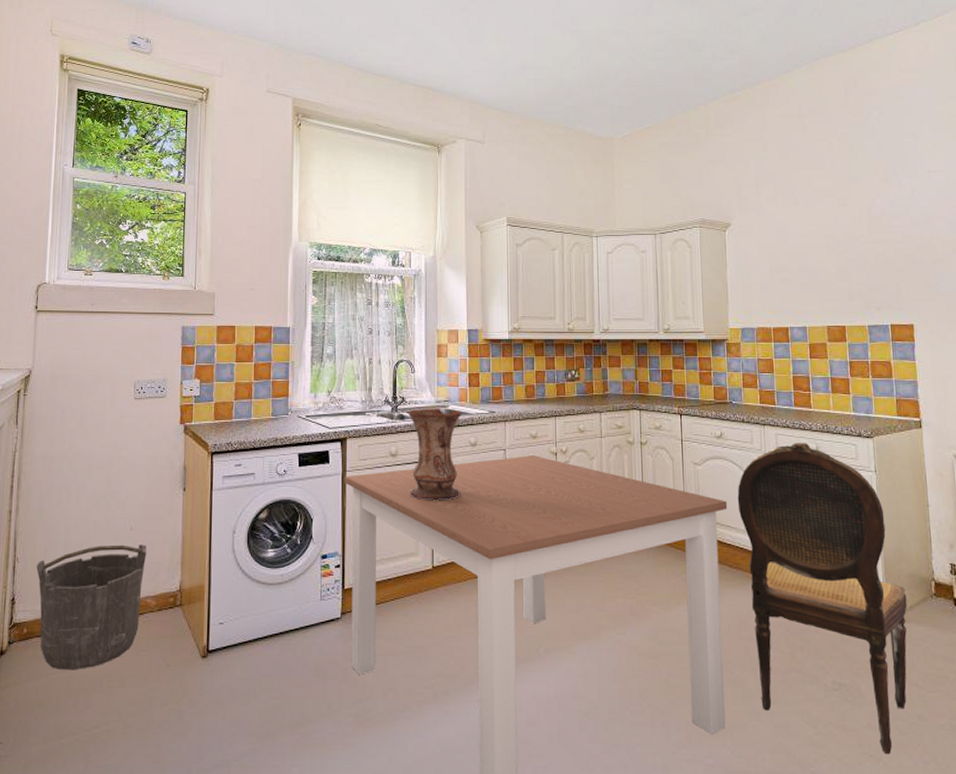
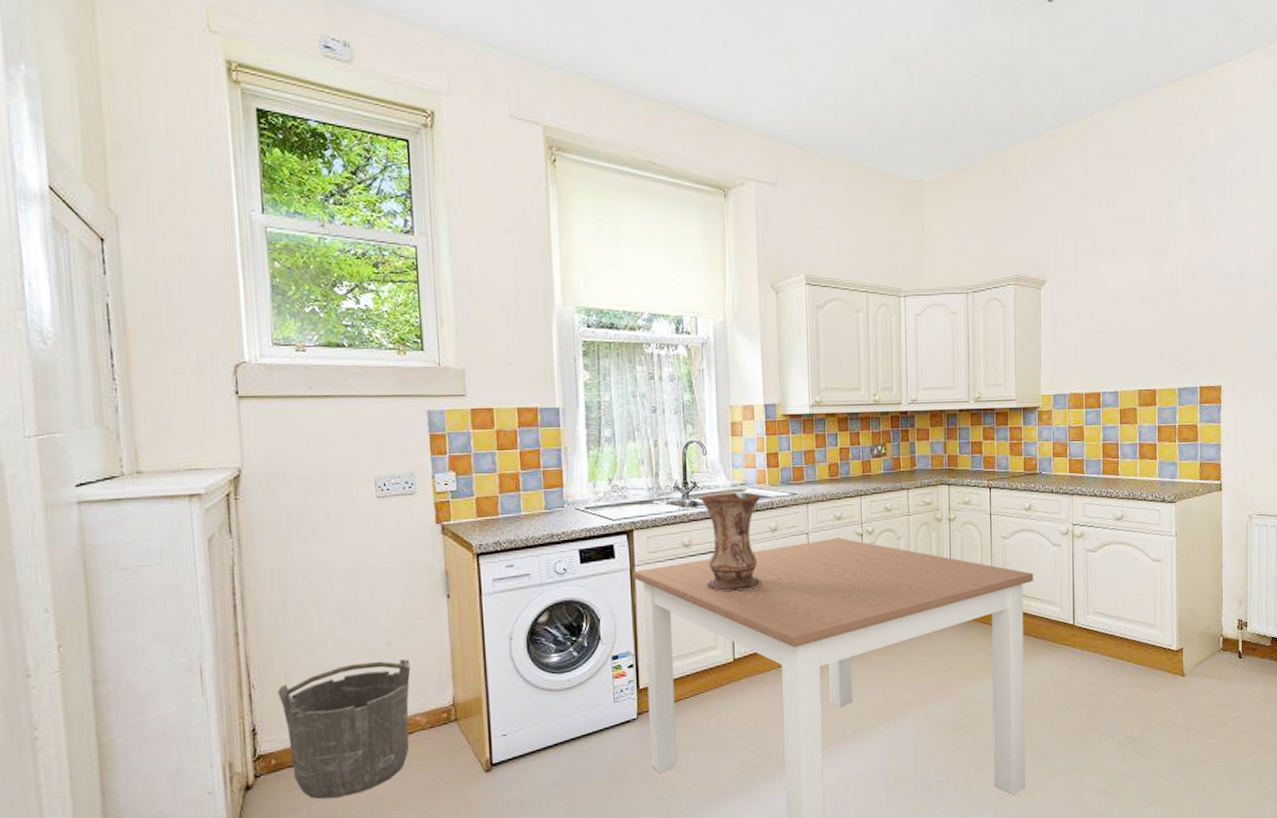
dining chair: present [737,443,907,755] -> none [1044,511,1197,797]

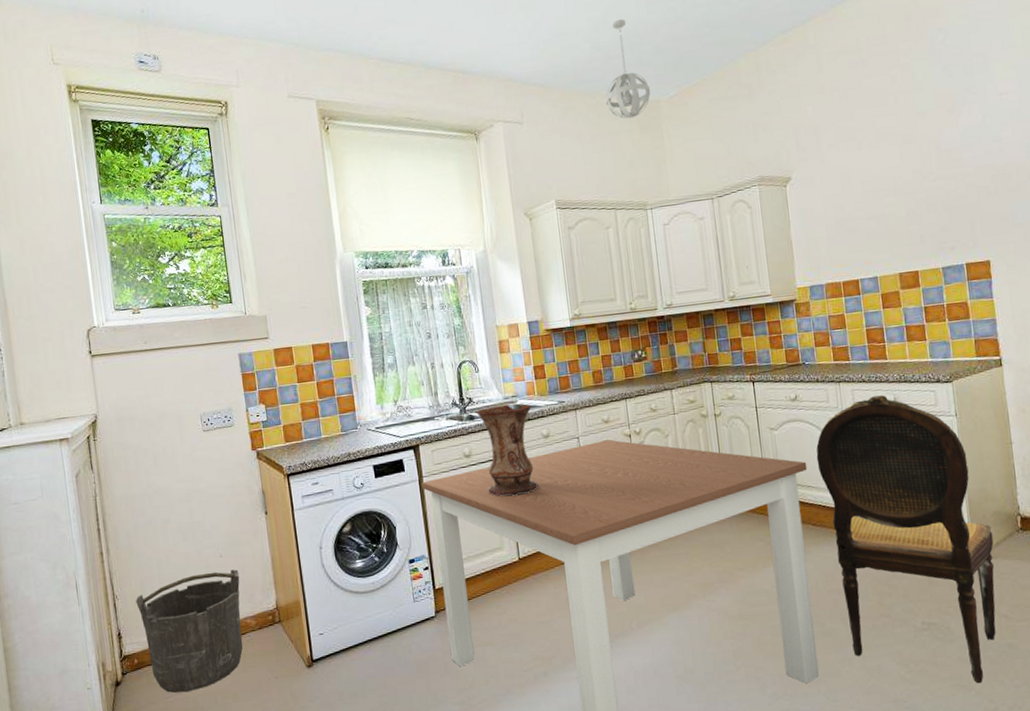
pendant light: none [868,88,916,197] -> present [606,19,651,119]
dining chair: none [1044,511,1197,797] -> present [816,395,996,684]

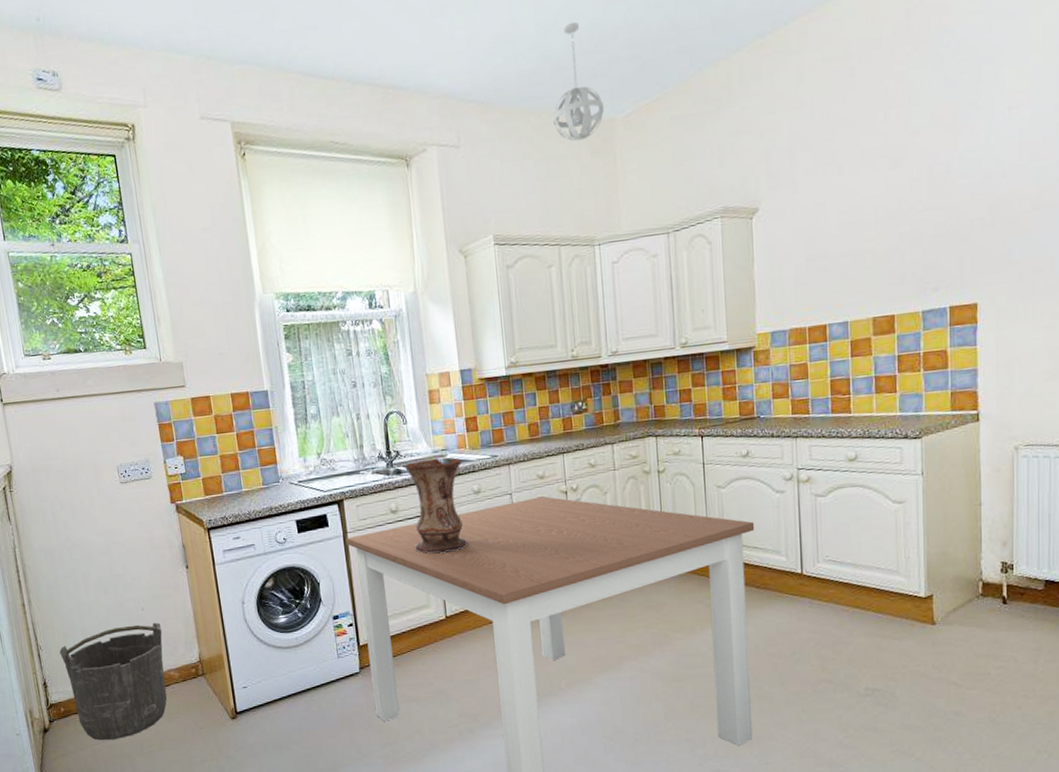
dining chair: present [816,395,996,684] -> none [765,452,950,750]

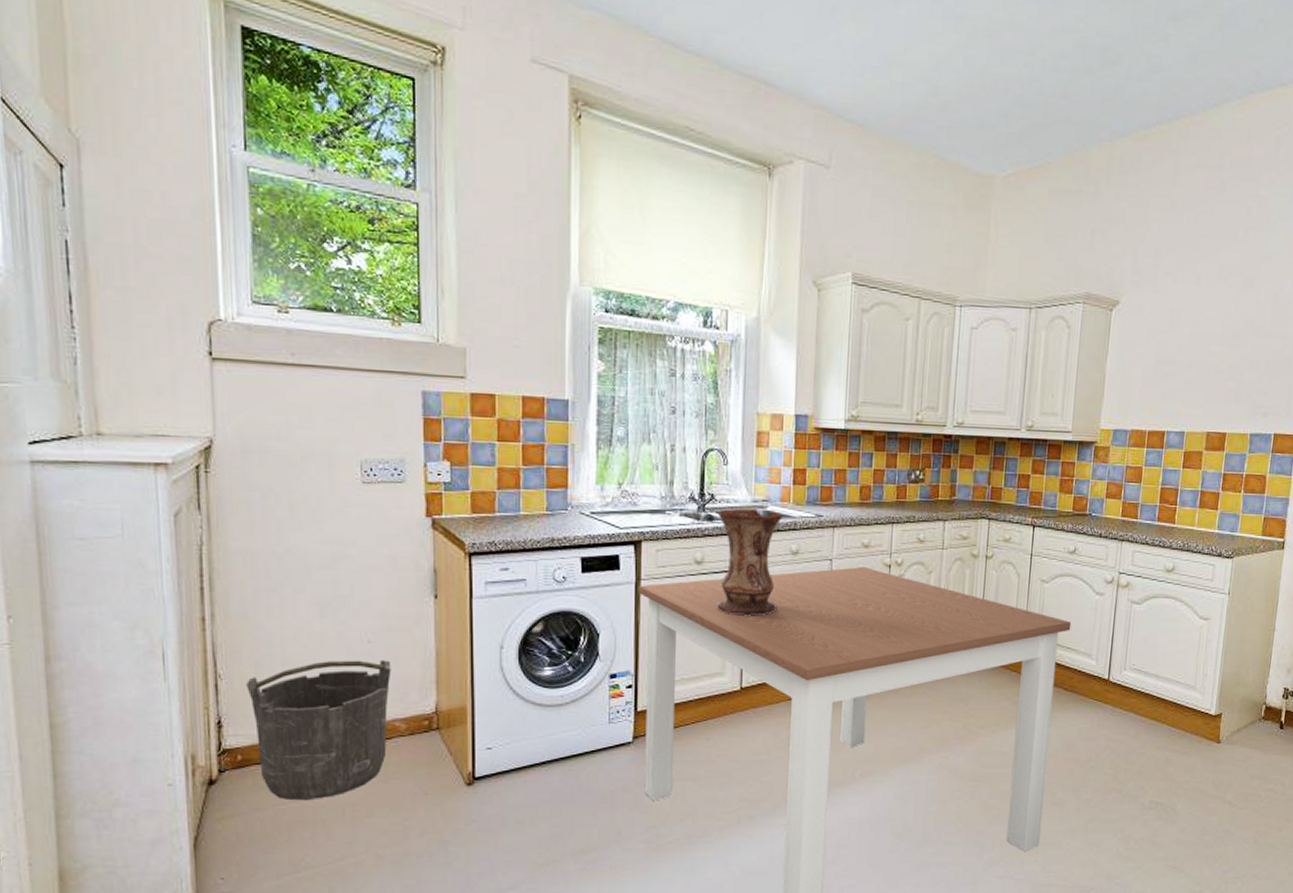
pendant light: present [553,22,605,142] -> none [933,63,987,192]

